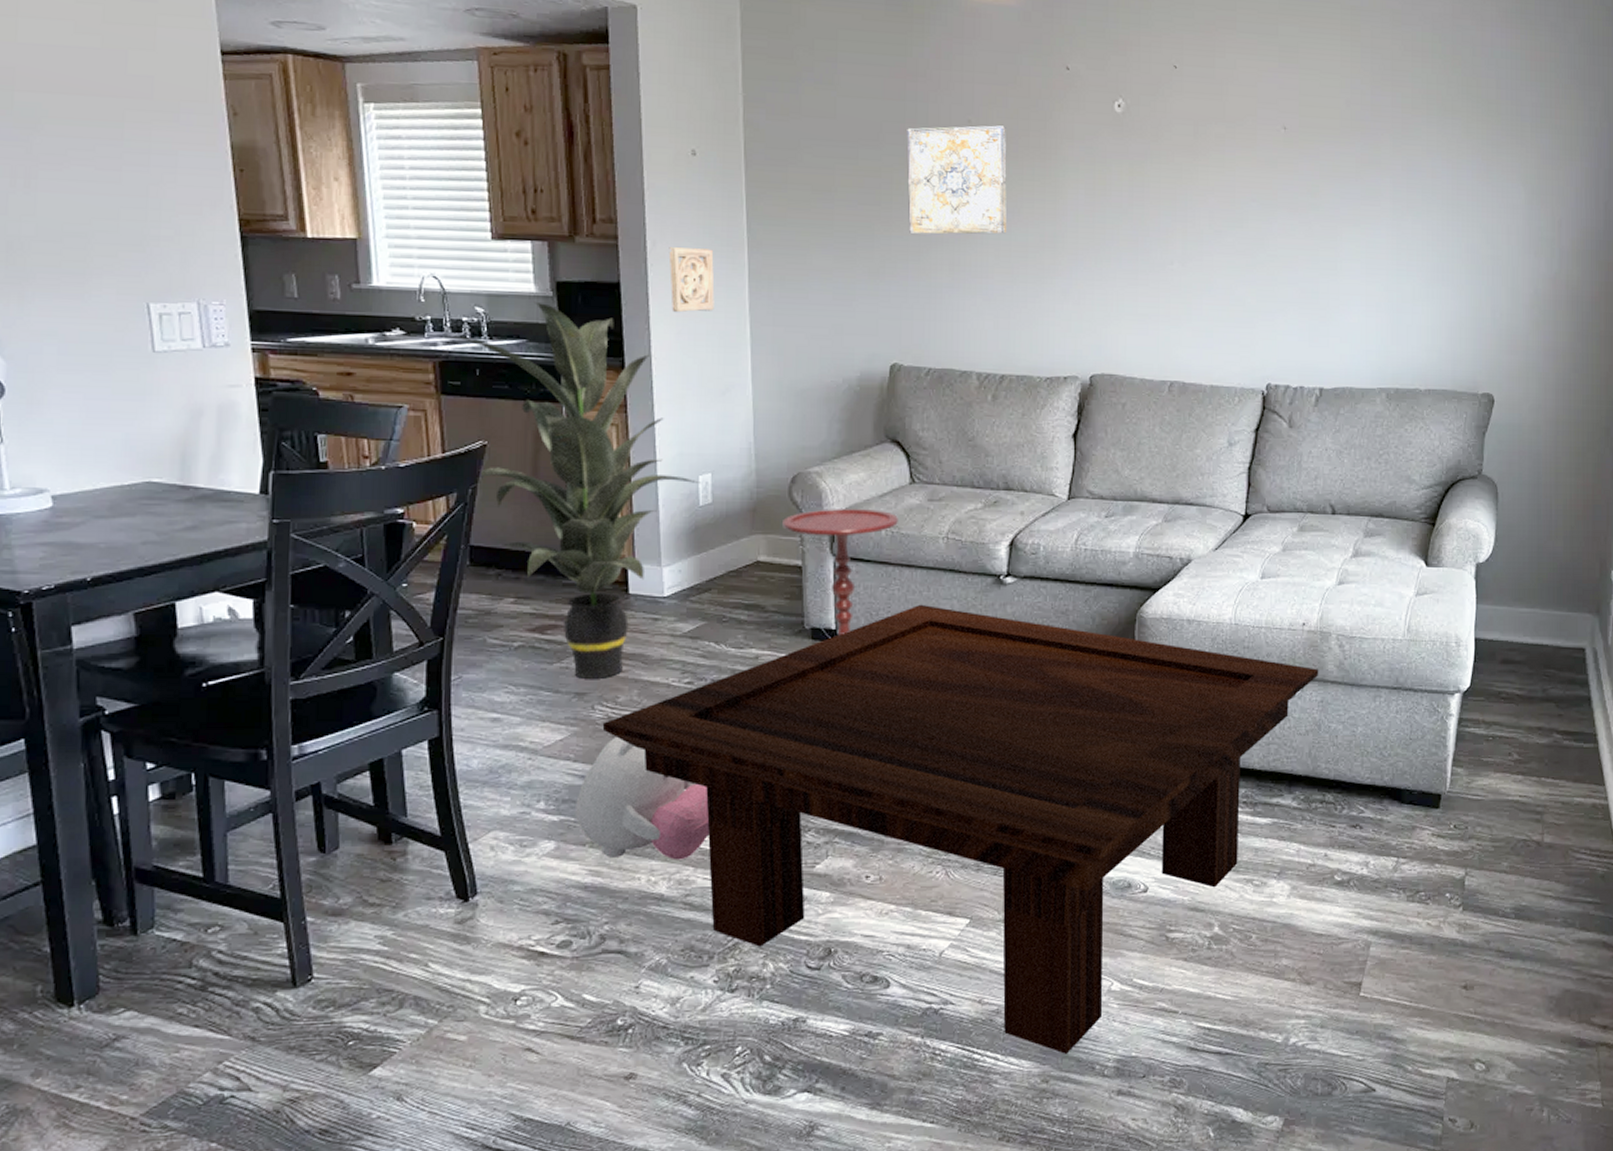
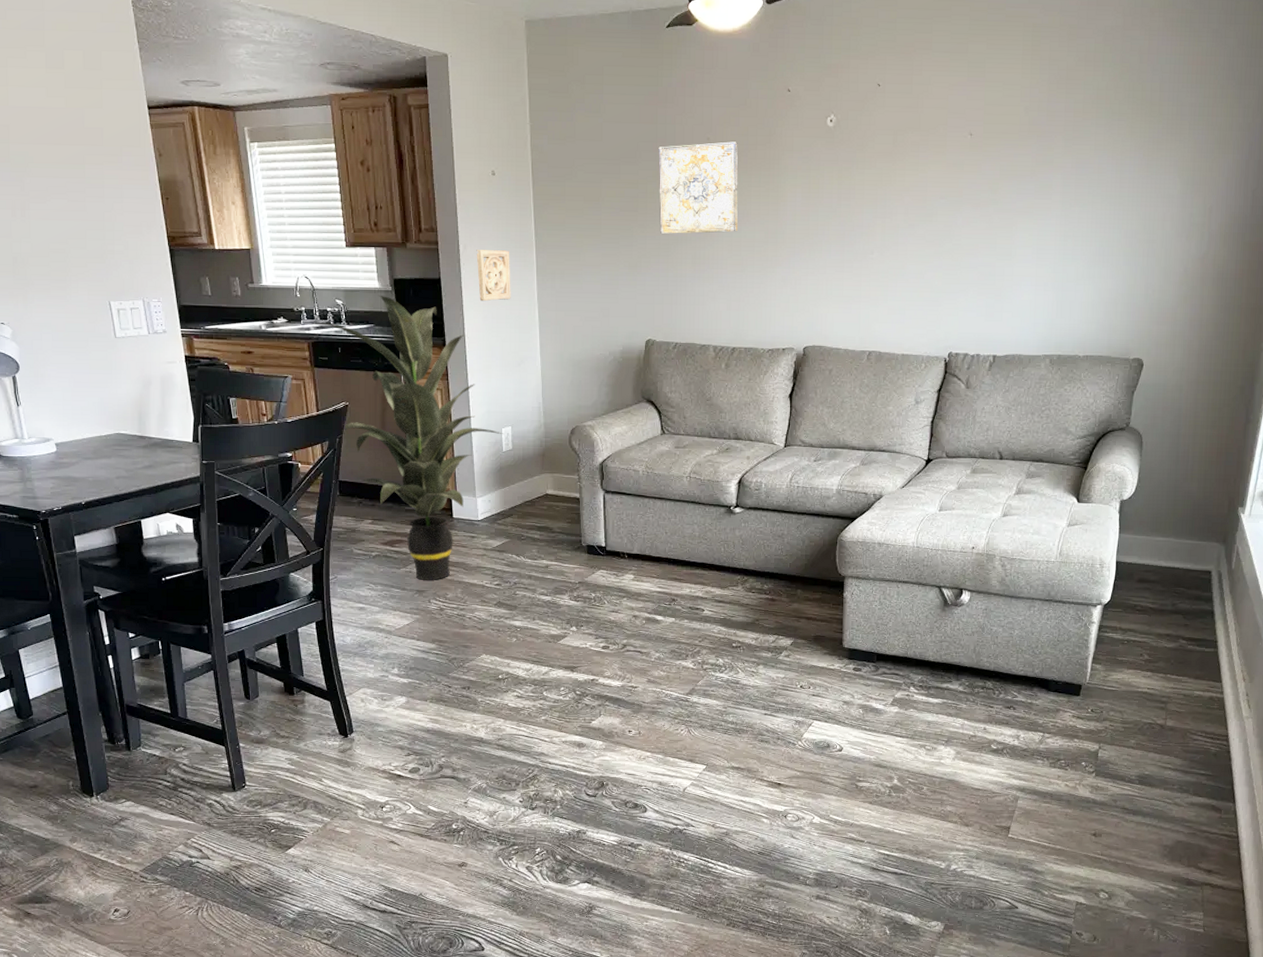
plush toy: present [574,736,710,860] -> none [418,622,515,714]
coffee table: present [602,604,1319,1054] -> none [436,528,985,867]
side table: present [781,508,899,635] -> none [564,453,653,551]

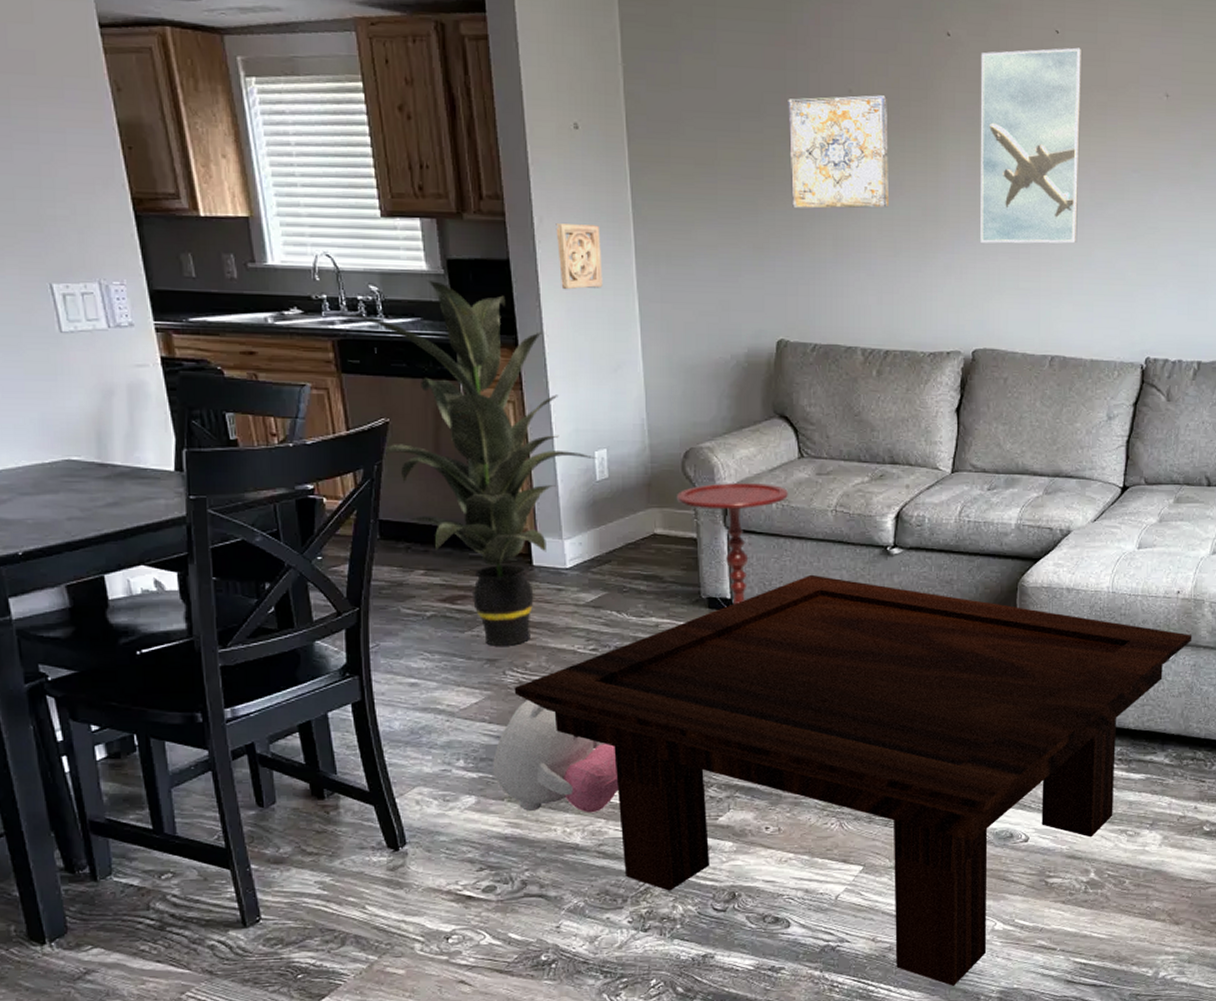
plush toy: none [418,622,515,714] -> present [492,699,619,813]
coffee table: none [436,528,985,867] -> present [514,574,1192,986]
side table: none [564,453,653,551] -> present [676,482,789,604]
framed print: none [812,97,900,260] -> present [980,47,1082,244]

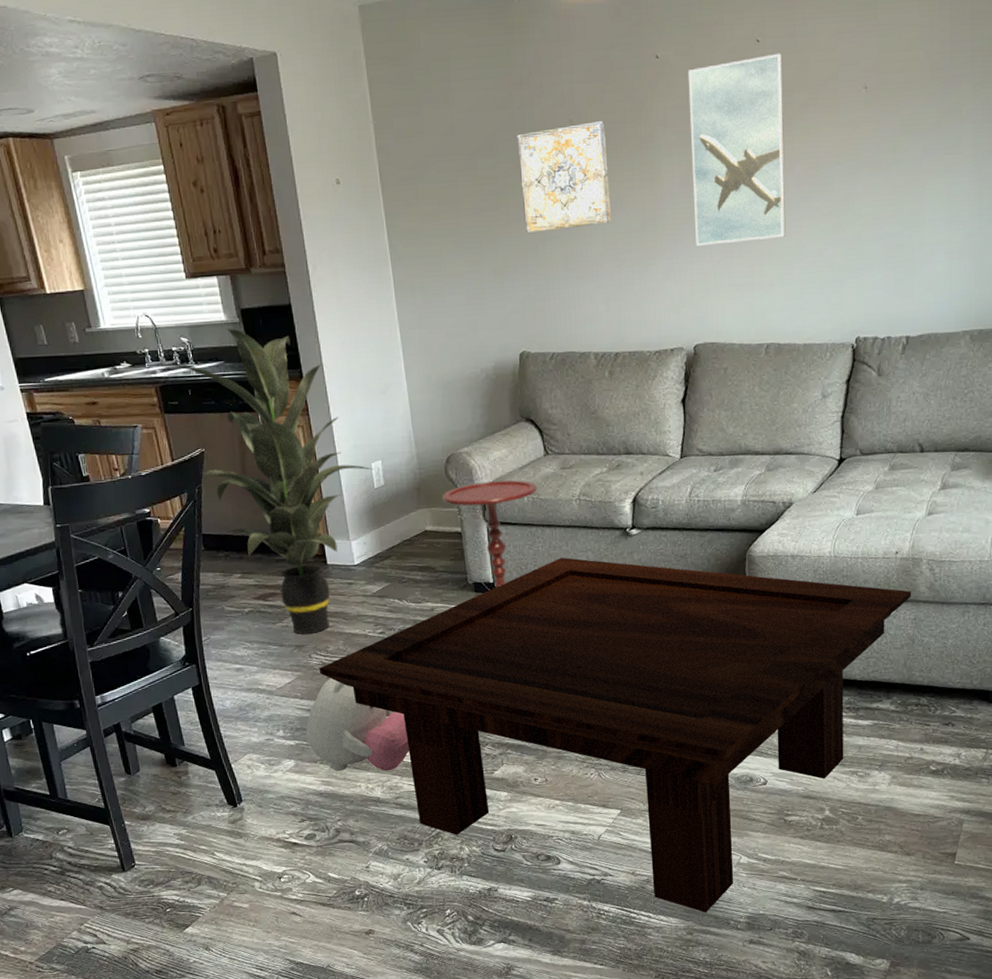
wall ornament: present [555,223,603,290] -> none [327,266,369,326]

